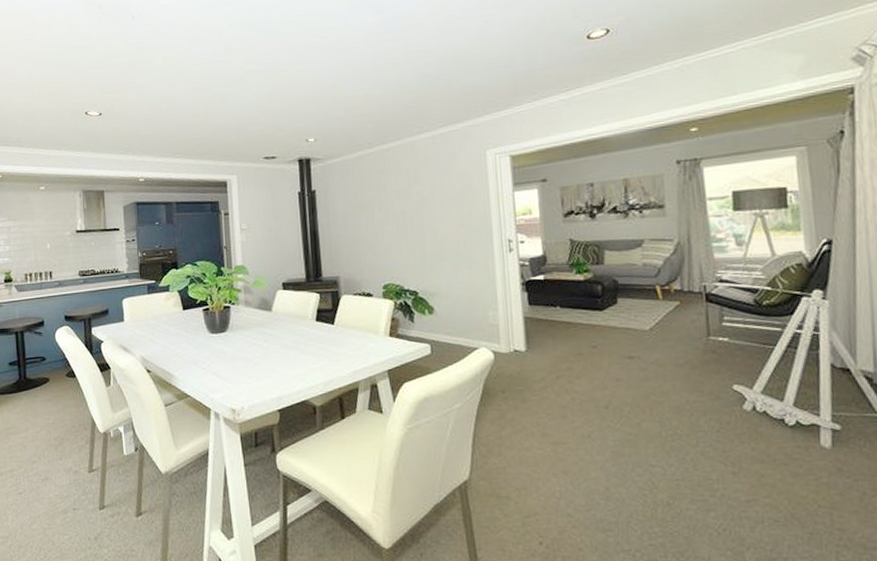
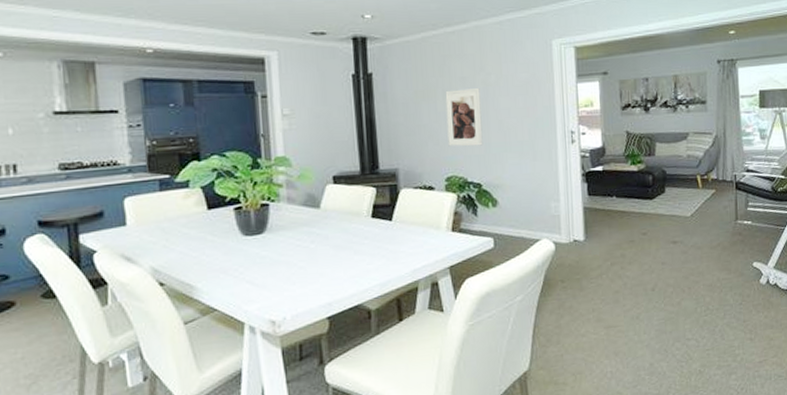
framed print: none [381,200,419,256] -> present [445,88,483,147]

